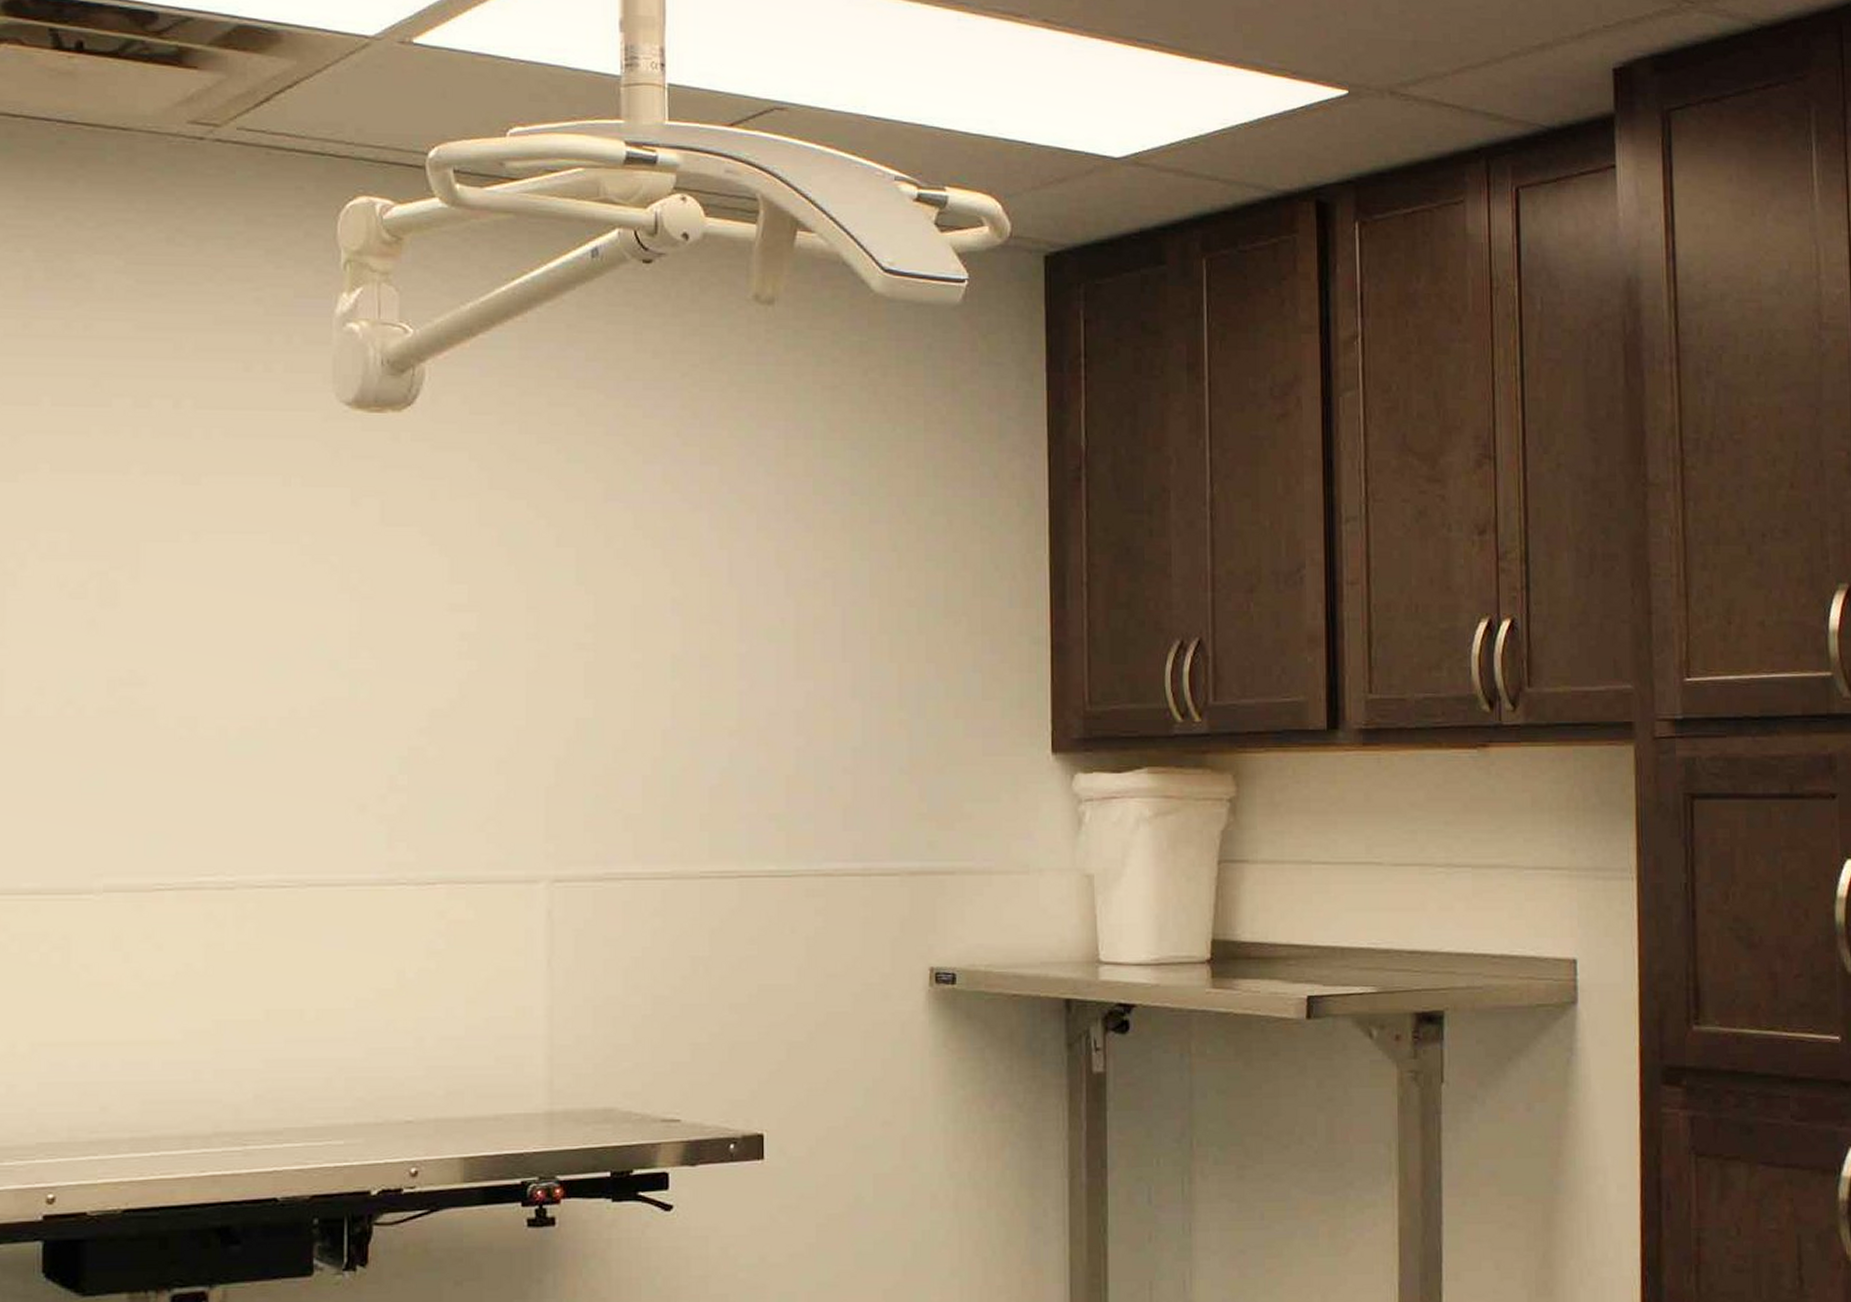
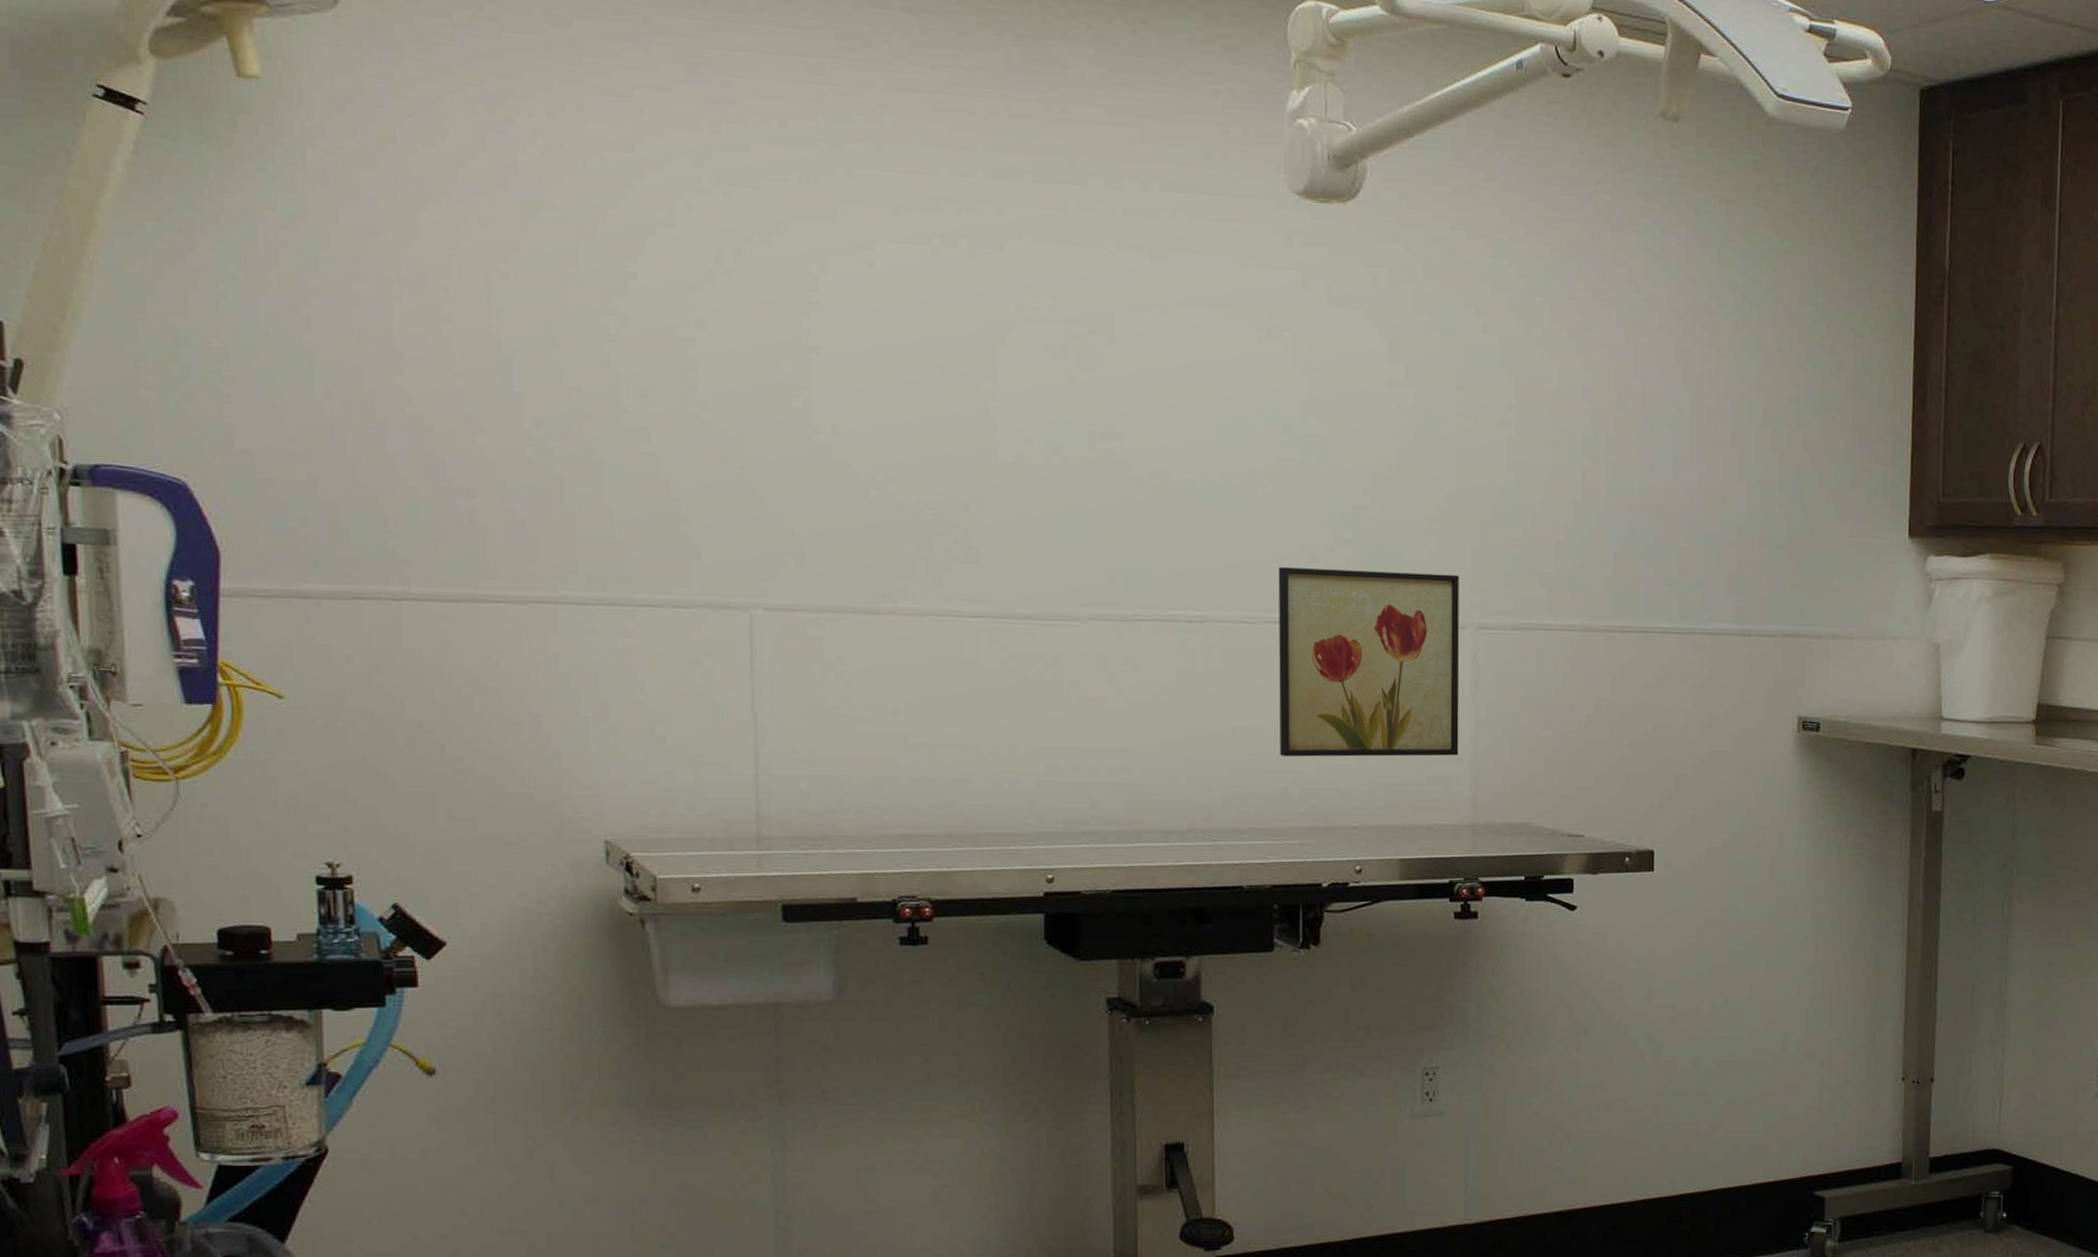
wall art: none [321,821,532,1042] -> present [1278,567,1460,757]

